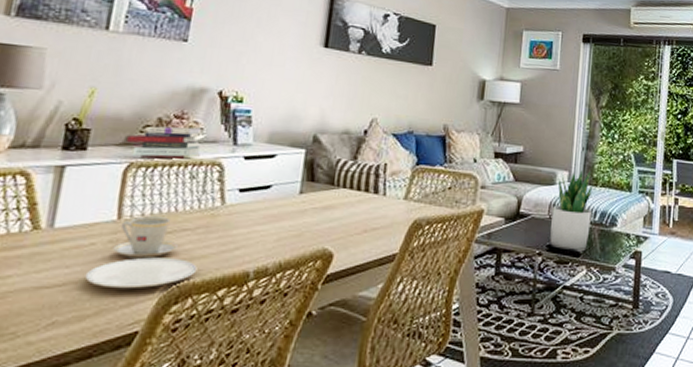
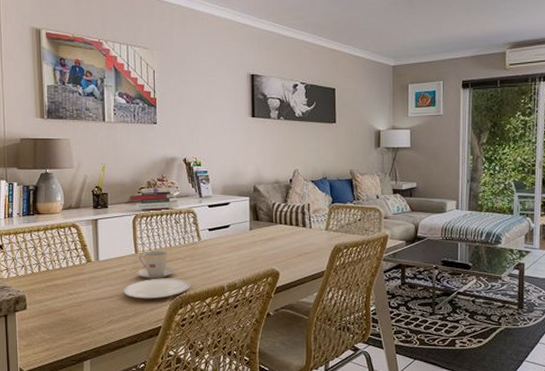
planter: present [550,170,594,253] -> none [444,199,480,266]

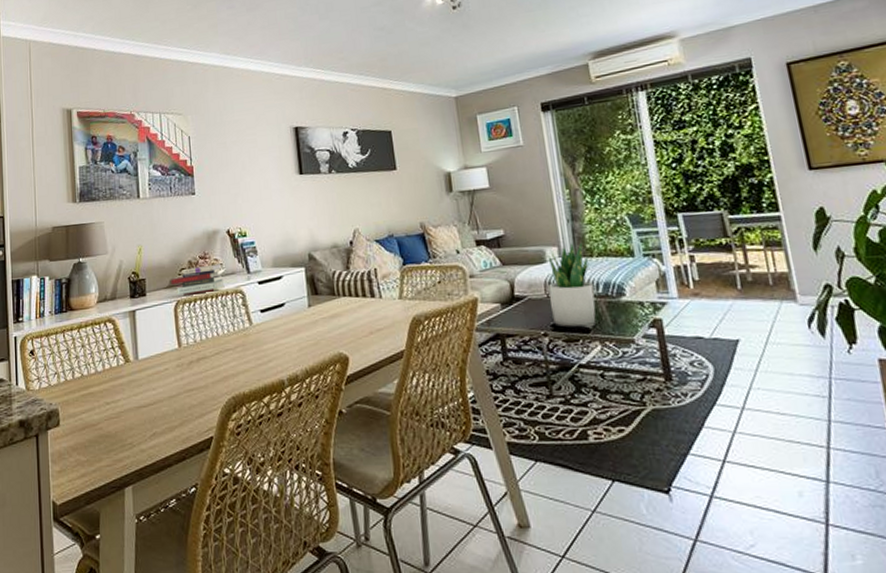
plate: present [123,278,190,299] -> none [167,374,244,404]
teacup: present [136,251,175,279] -> none [181,341,226,378]
planter: none [444,199,480,266] -> present [547,242,596,330]

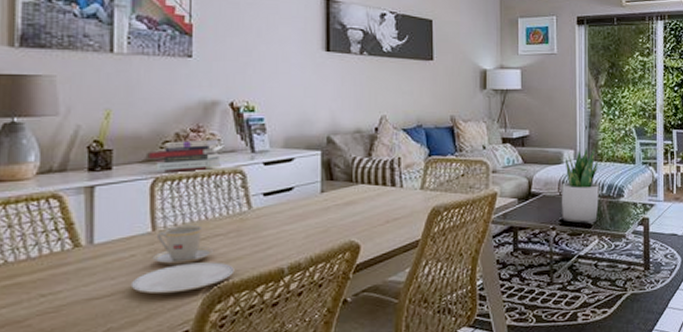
plate: none [167,374,244,404] -> present [130,262,235,295]
teacup: none [181,341,226,378] -> present [152,225,213,266]

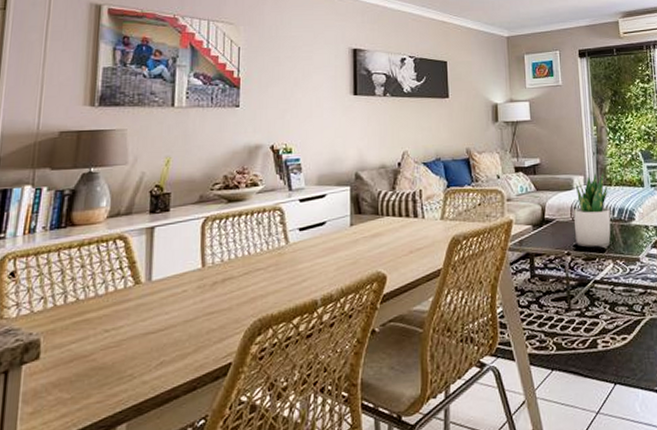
plate: present [130,262,235,295] -> none [182,295,273,328]
books: present [149,139,221,172] -> none [201,179,262,212]
teacup: present [152,225,213,266] -> none [201,261,254,300]

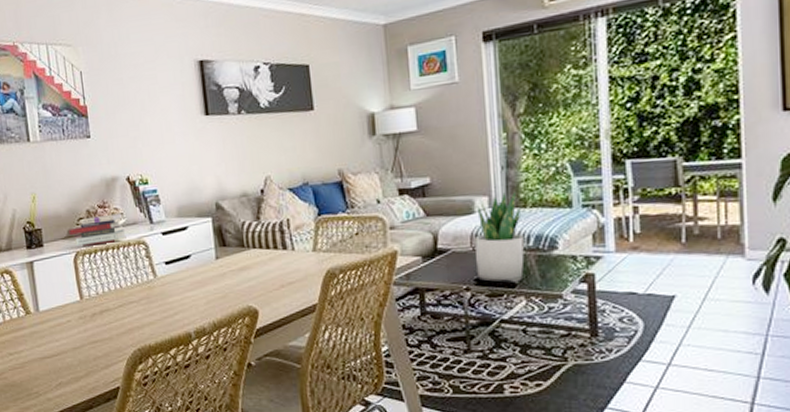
books: none [201,179,262,212] -> present [69,213,127,246]

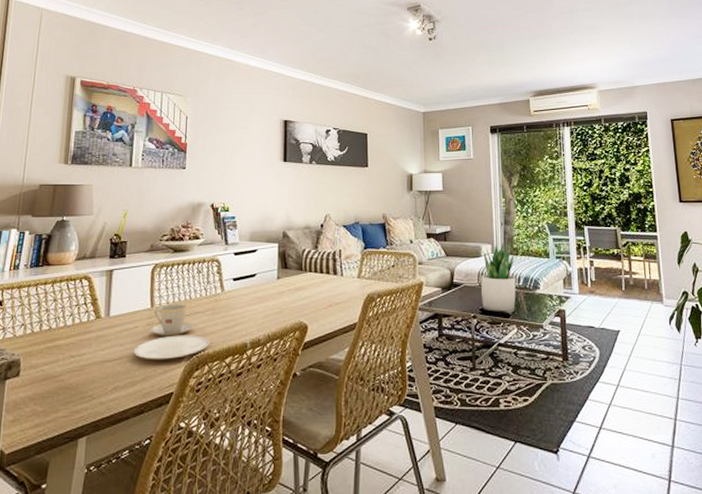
books: present [69,213,127,246] -> none [152,233,203,260]
plate: none [70,326,150,355] -> present [133,335,209,360]
teacup: none [83,294,130,330] -> present [150,304,194,336]

